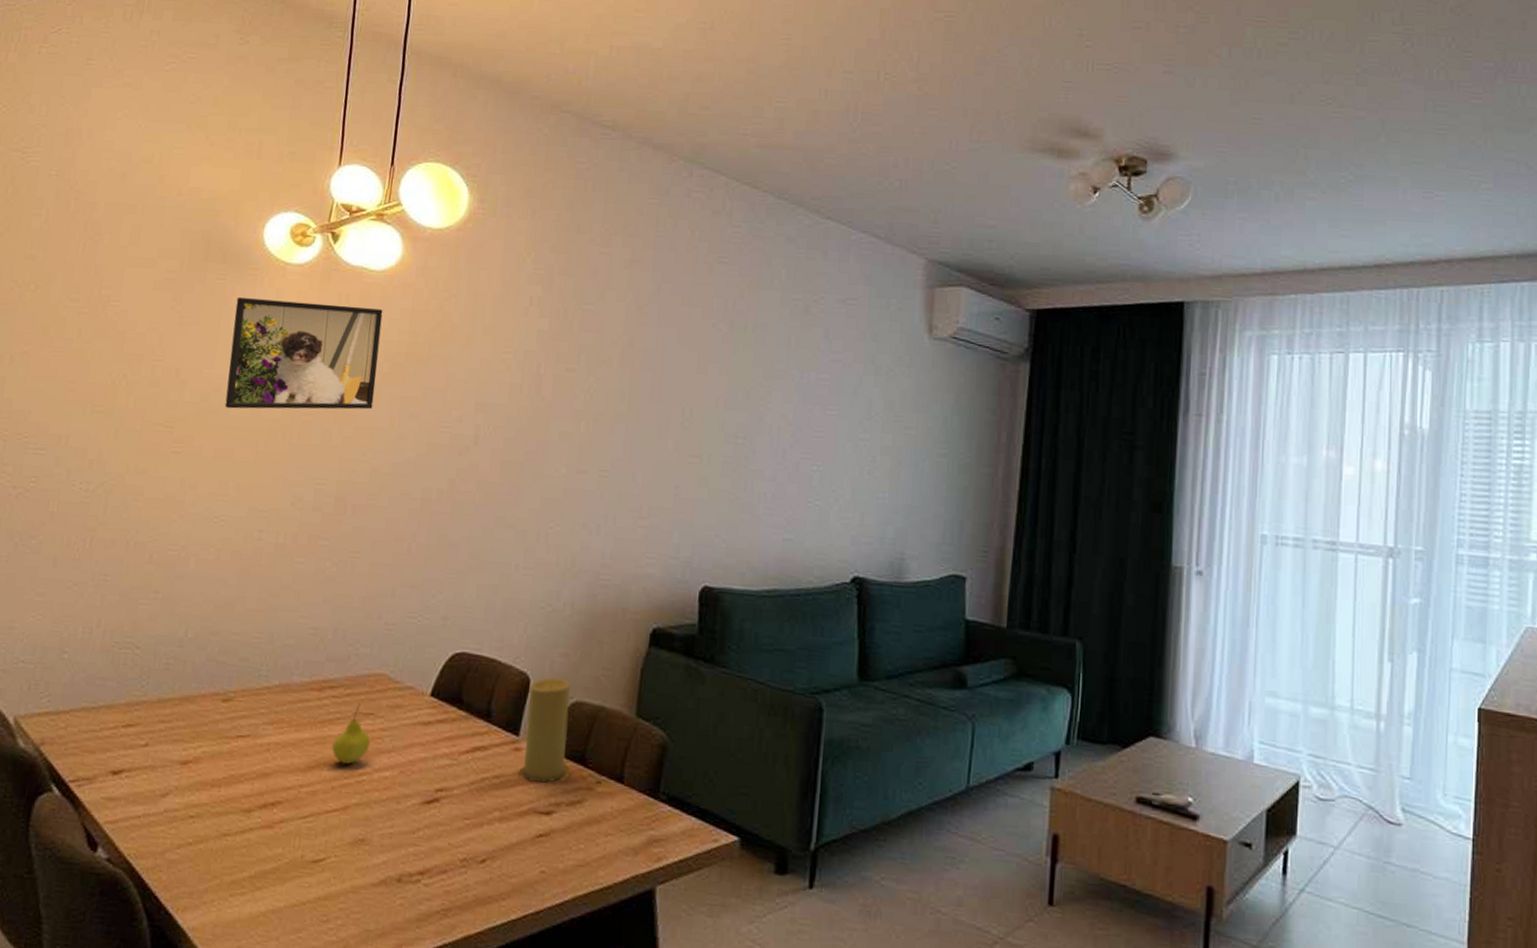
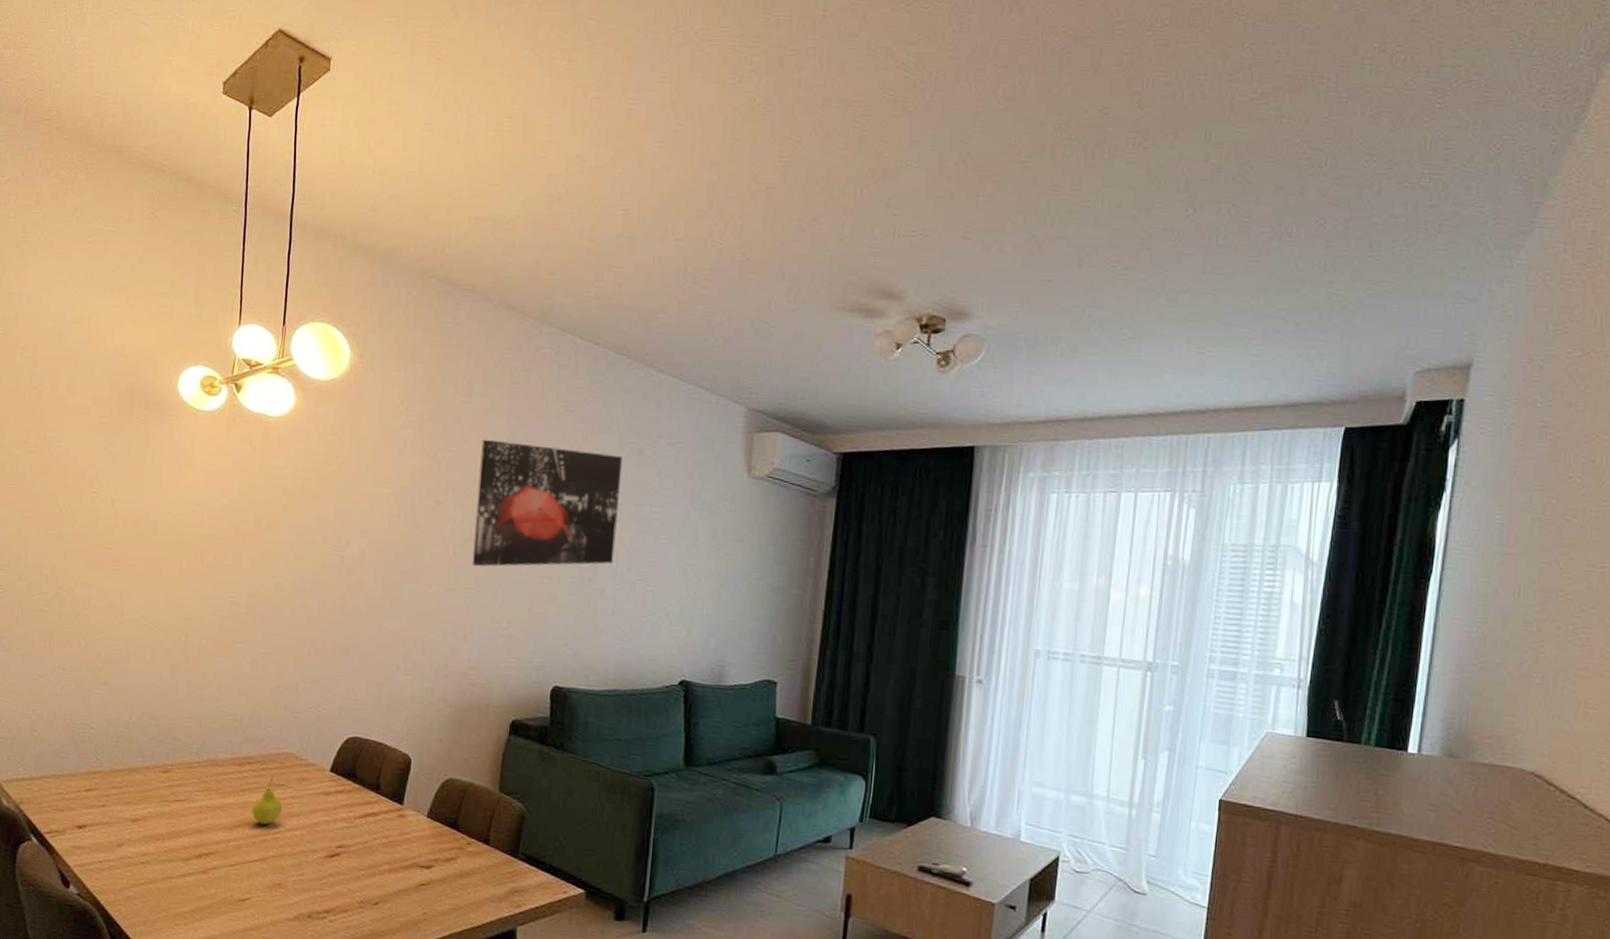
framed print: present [225,298,383,410] -> none [153,439,281,535]
candle: present [516,677,572,783] -> none [401,758,447,843]
wall art: none [607,295,784,445] -> present [472,439,622,567]

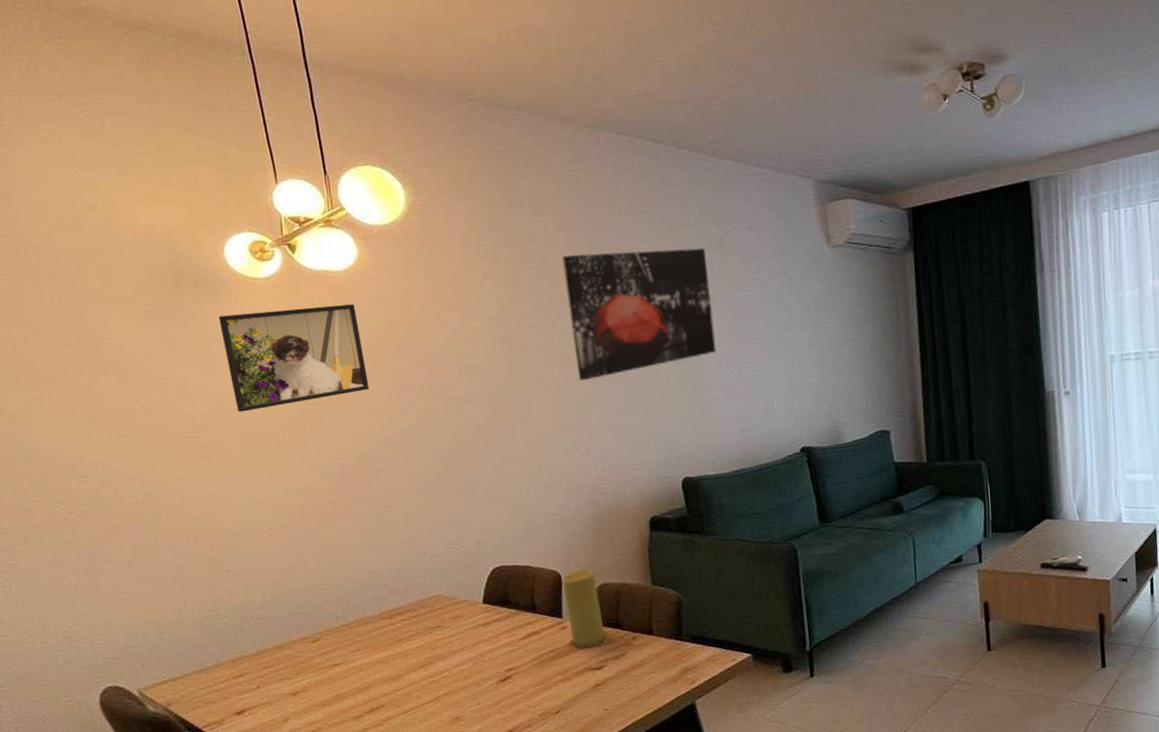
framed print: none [153,439,281,535] -> present [218,304,370,412]
fruit: present [252,776,283,825] -> none [413,620,444,667]
candle: none [401,758,447,843] -> present [562,569,611,650]

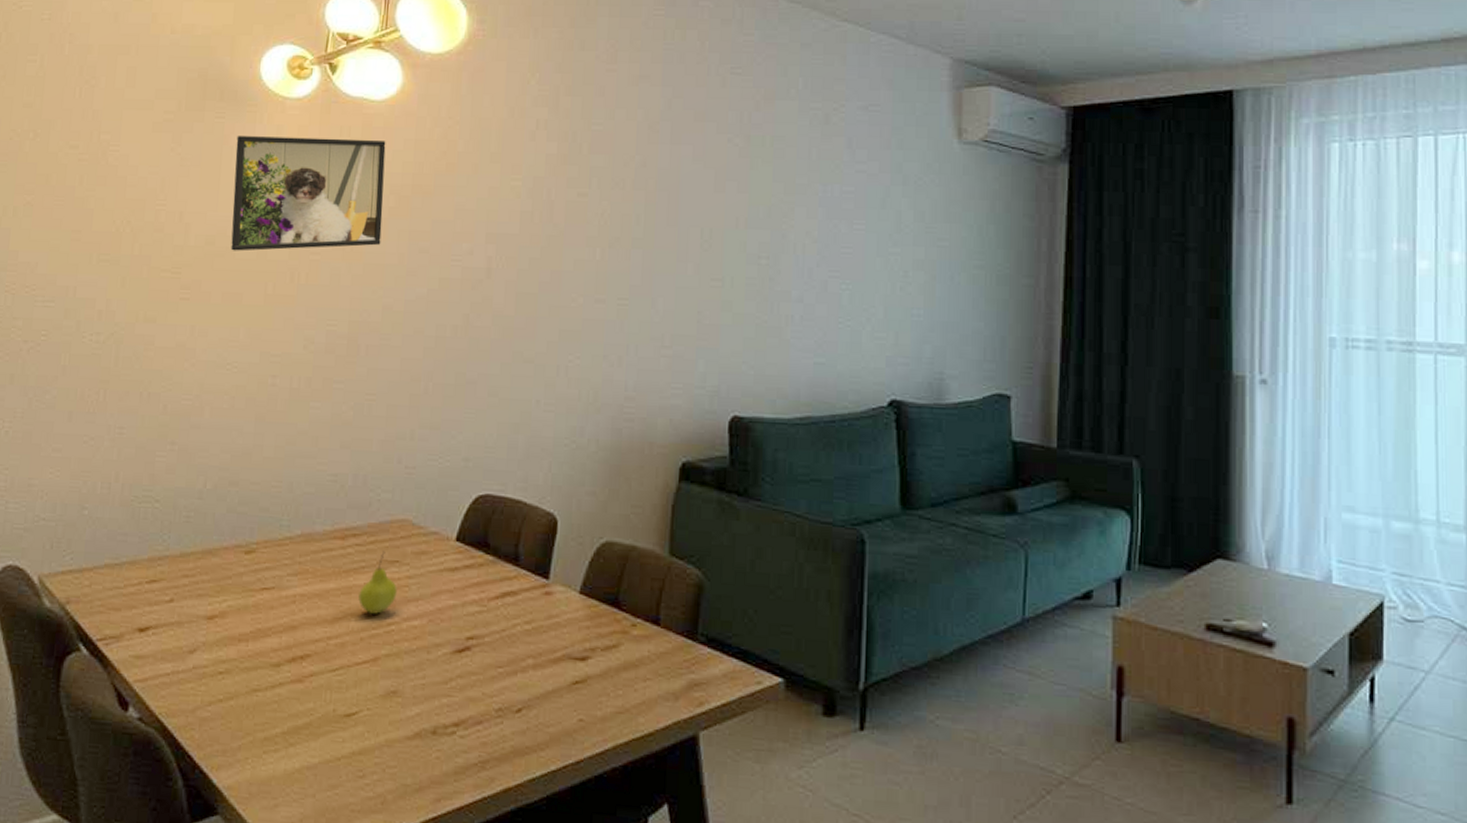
fruit: none [413,620,444,667] -> present [358,550,397,614]
wall art: present [562,248,717,381] -> none [624,114,803,271]
candle: present [562,569,611,650] -> none [548,517,605,628]

